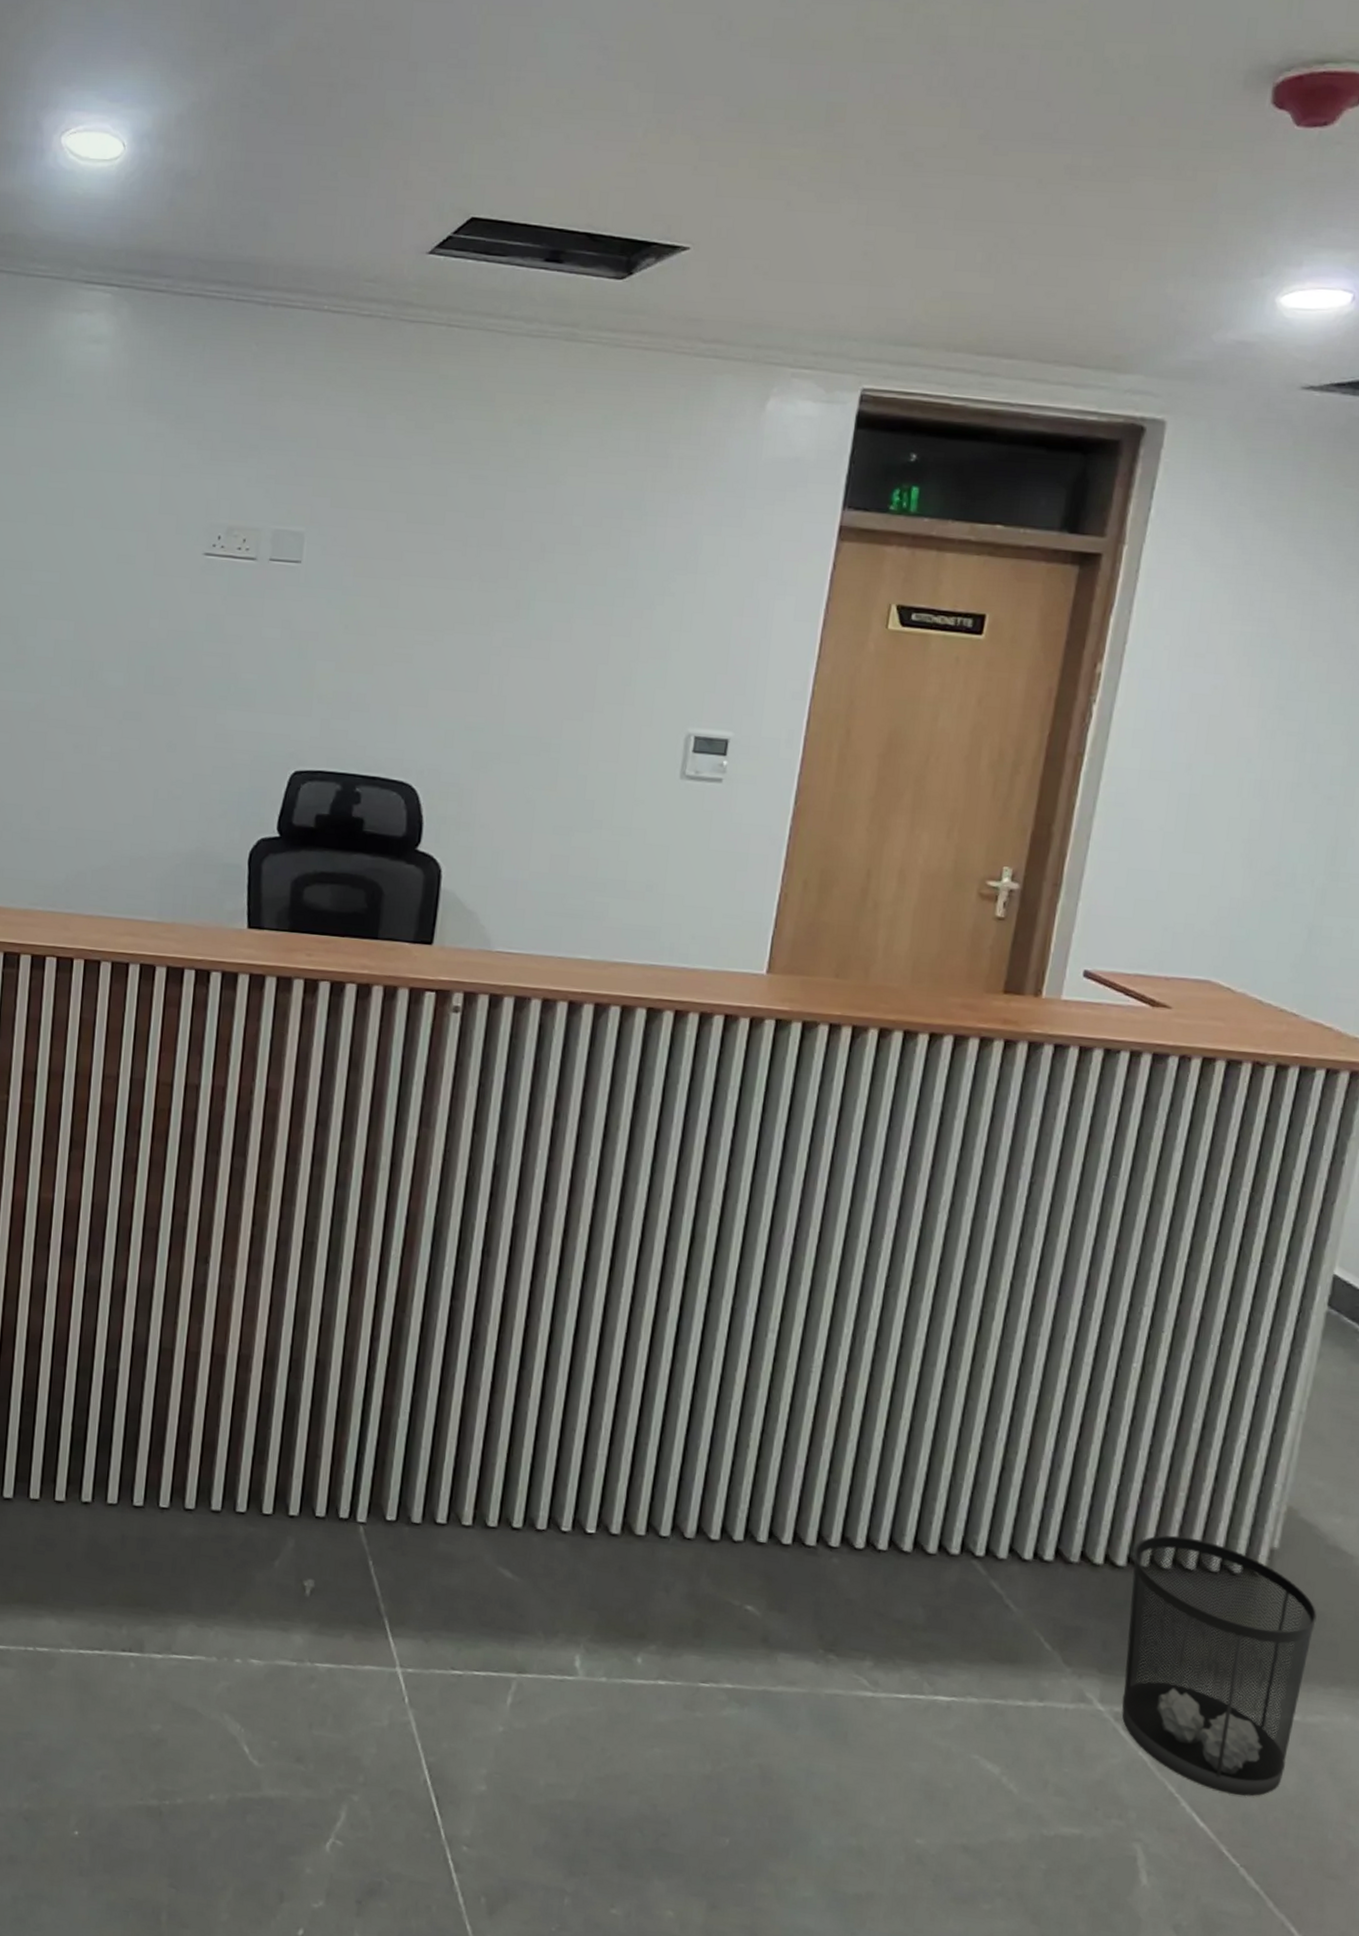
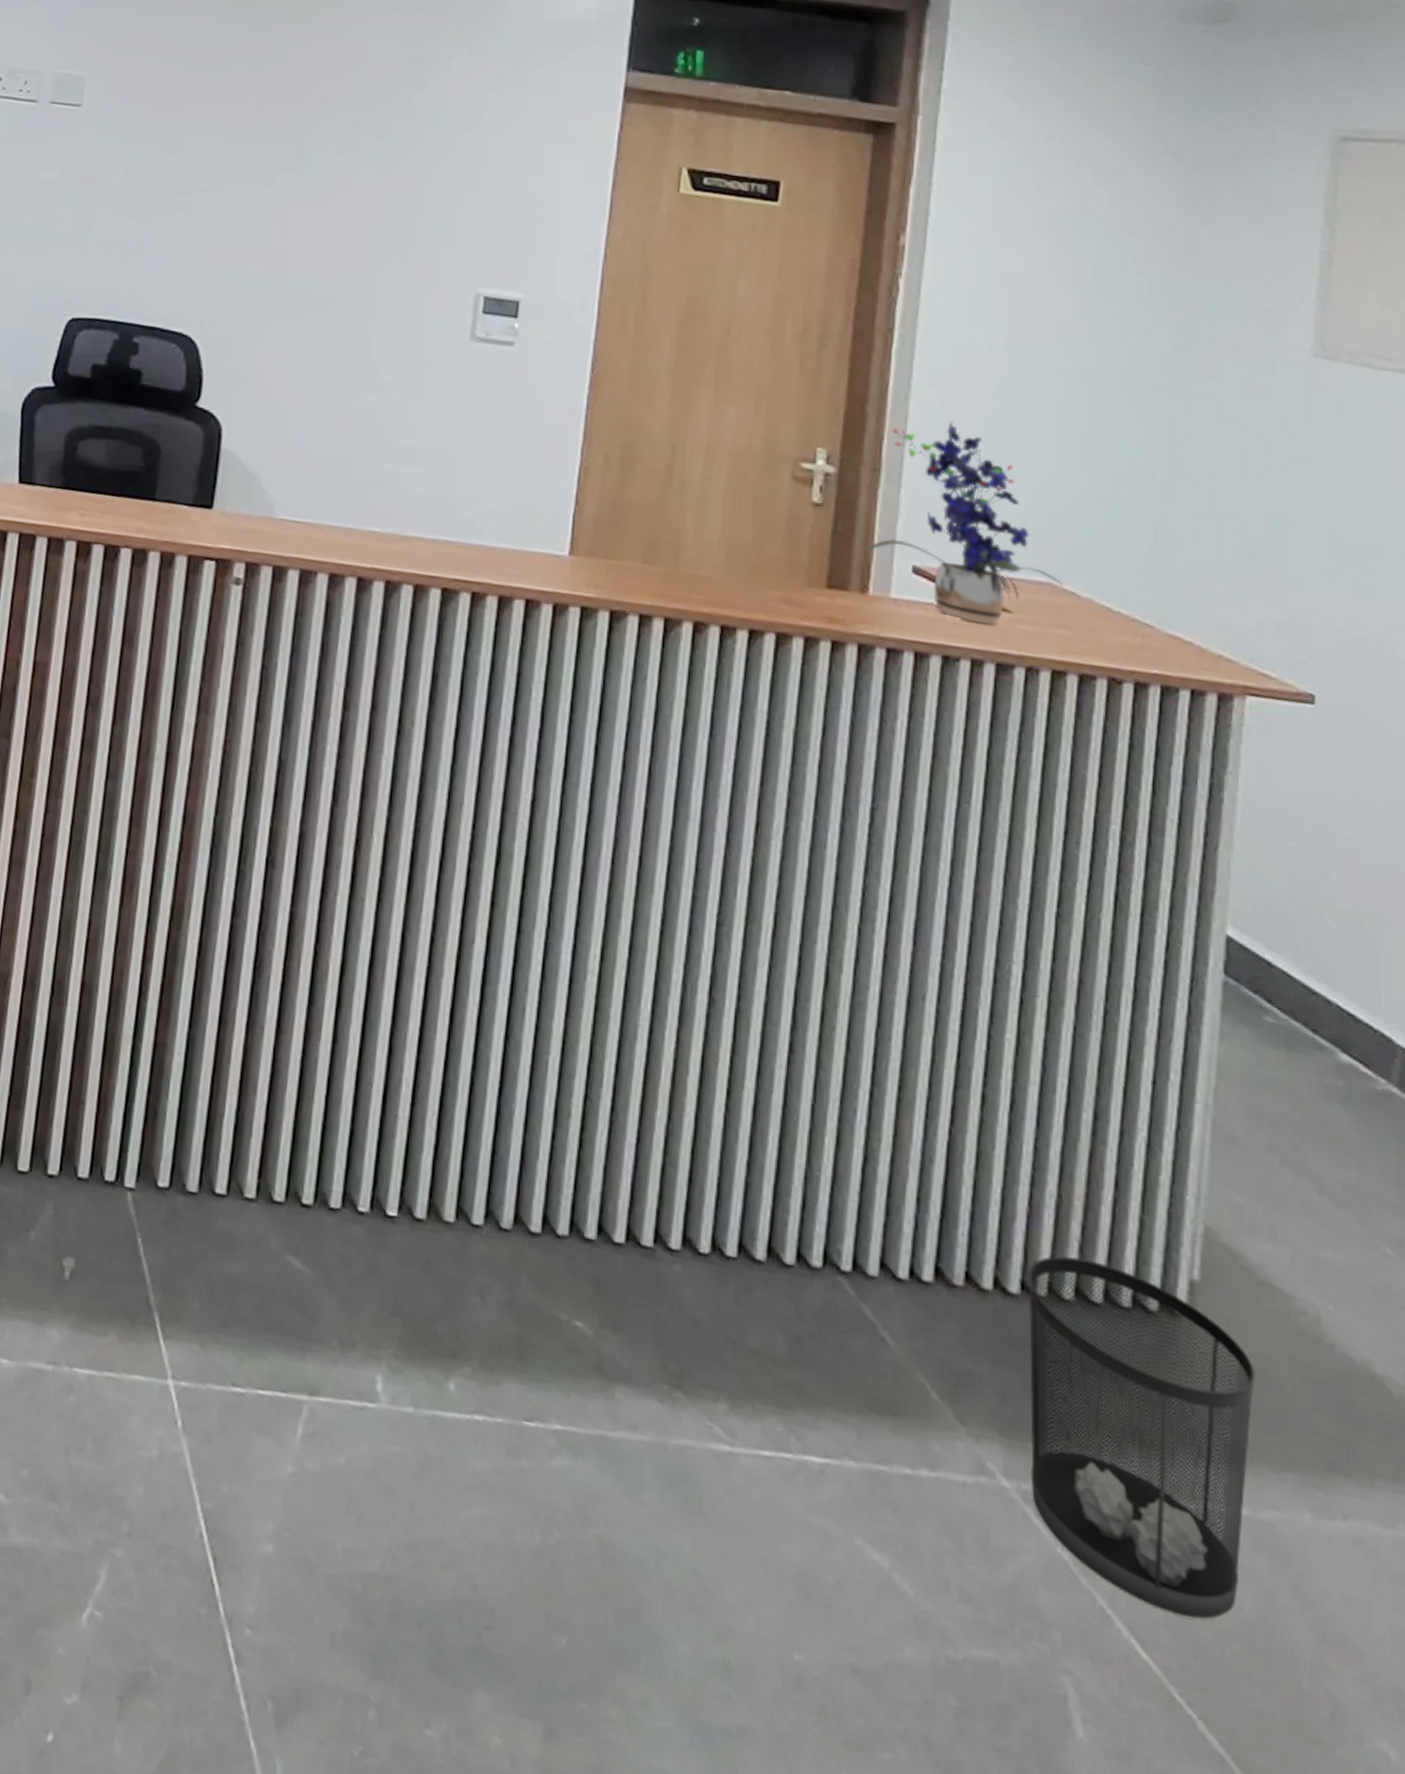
flower arrangement: none [1040,837,1222,1019] -> present [864,421,1065,624]

